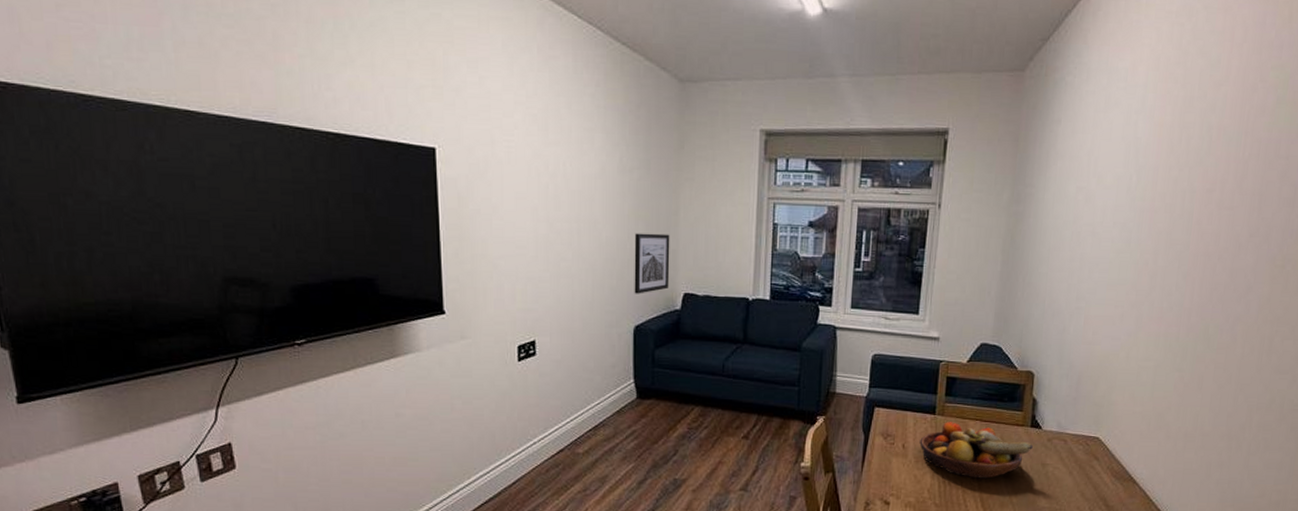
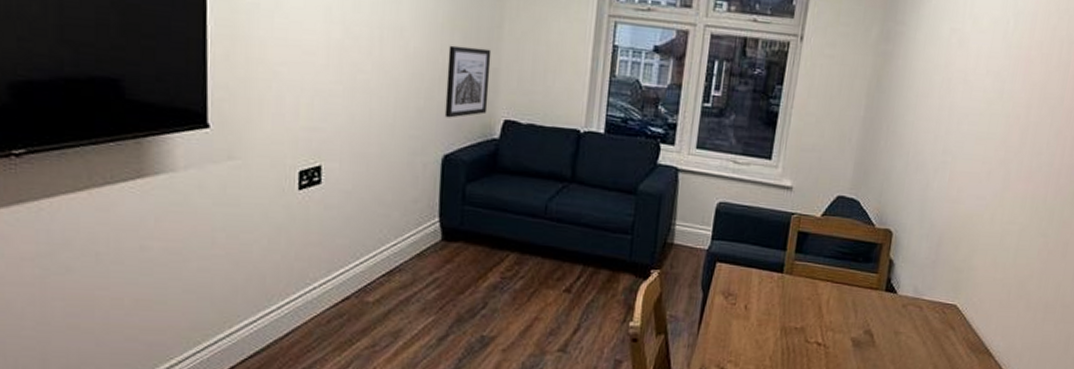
fruit bowl: present [919,422,1033,479] -> none [764,282,886,347]

